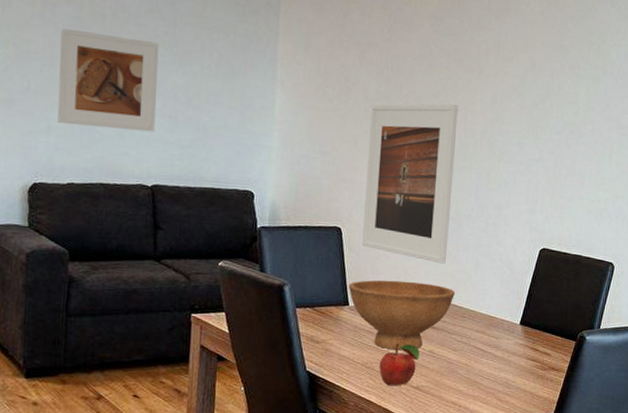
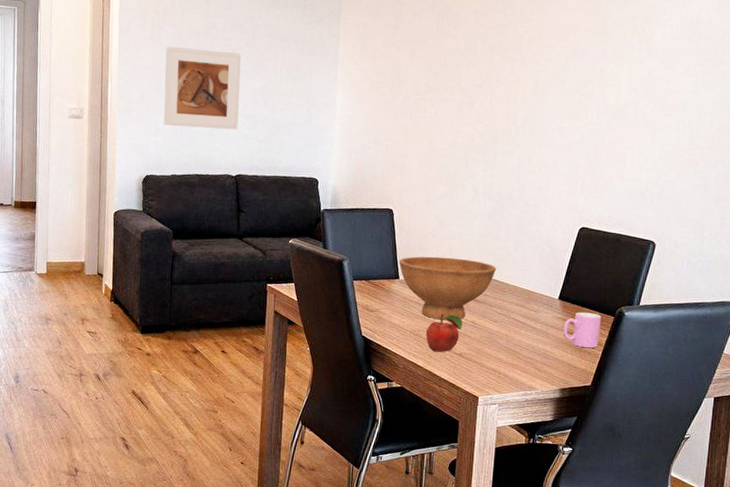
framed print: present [362,104,459,264] -> none [411,93,501,242]
cup: none [524,337,564,376] -> present [563,312,602,349]

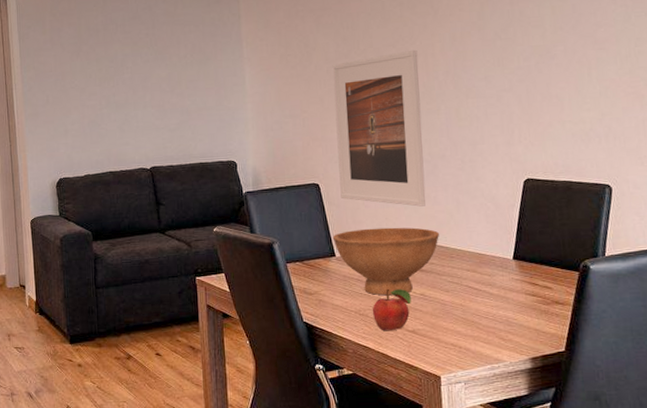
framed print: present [163,46,242,130] -> none [67,44,148,126]
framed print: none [411,93,501,242] -> present [332,49,426,207]
cup: present [563,312,602,349] -> none [523,270,566,310]

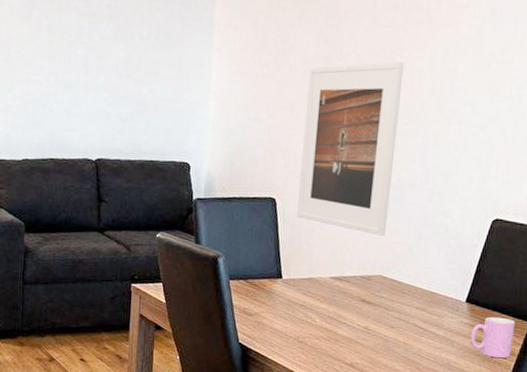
bowl: present [332,227,439,296] -> none [282,252,394,326]
fruit: present [372,288,411,330] -> none [311,318,354,362]
cup: none [523,270,566,310] -> present [470,316,516,359]

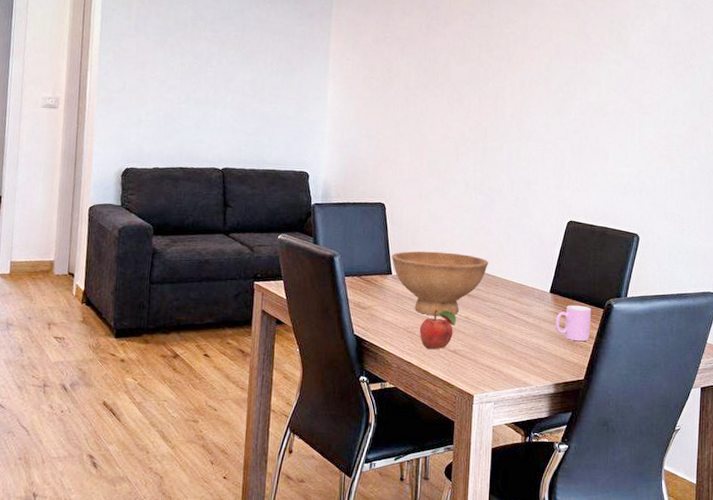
bowl: none [282,252,394,326] -> present [391,251,488,316]
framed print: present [297,61,404,236] -> none [404,89,490,236]
fruit: none [311,318,354,362] -> present [419,309,456,349]

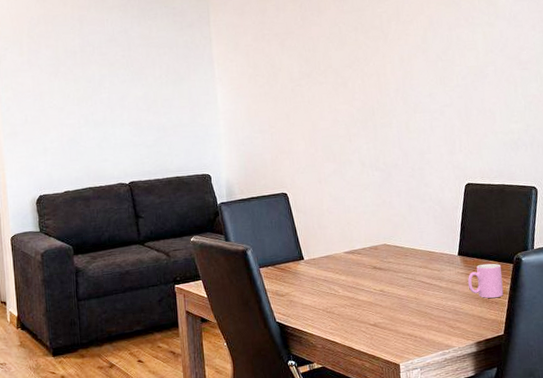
bowl: present [391,251,488,316] -> none [301,230,395,293]
fruit: present [419,309,456,349] -> none [338,287,372,326]

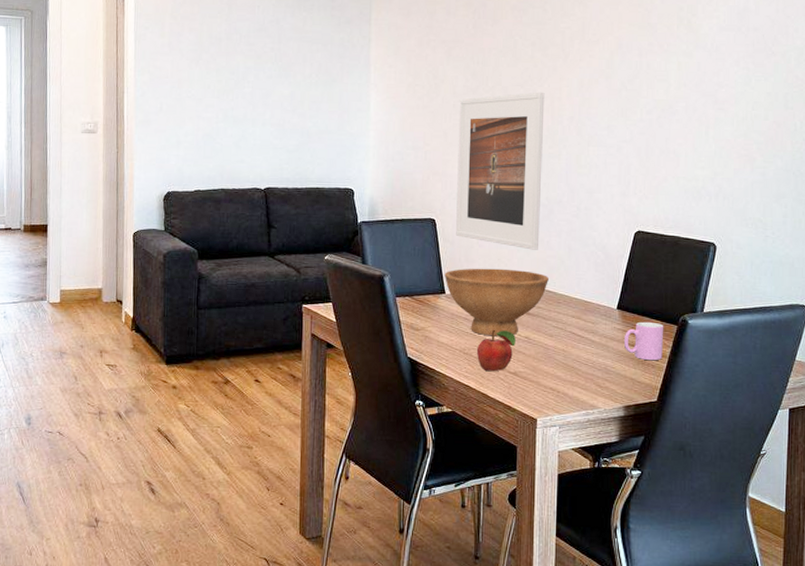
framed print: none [296,70,382,211] -> present [456,92,545,250]
bowl: none [301,230,395,293] -> present [444,268,549,337]
fruit: none [338,287,372,326] -> present [476,329,516,371]

